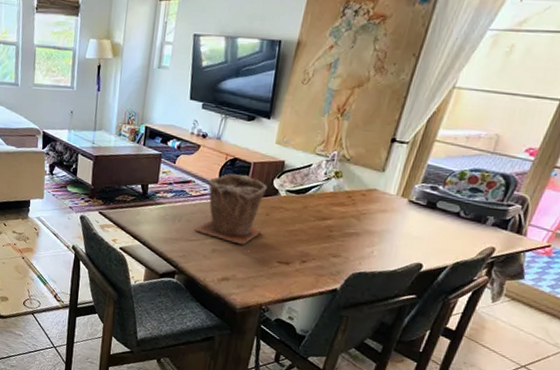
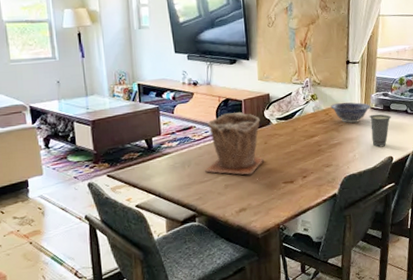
decorative bowl: none [356,186,411,214] -> present [330,102,371,123]
cup: none [399,208,435,250] -> present [369,114,391,147]

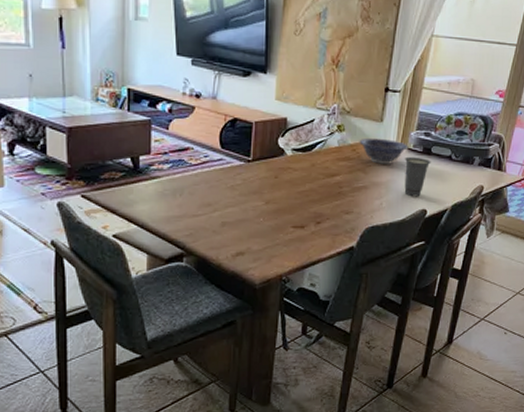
plant pot: present [205,112,265,175] -> none [200,136,273,213]

